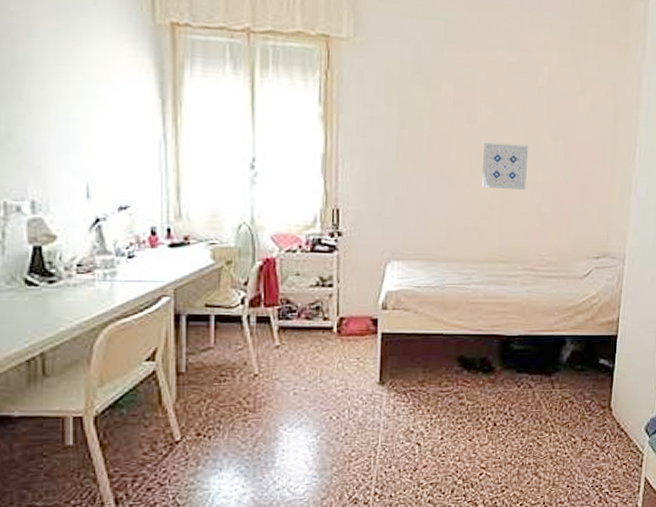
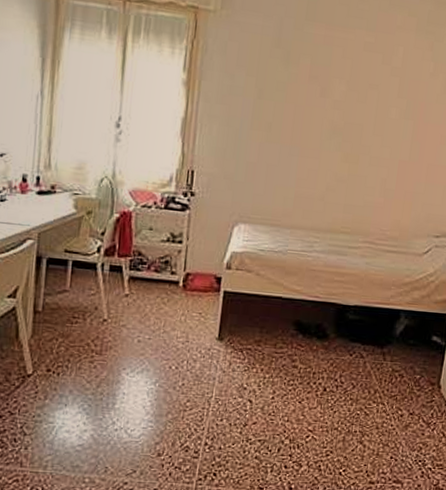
wall art: present [481,142,529,190] -> none [329,117,379,165]

